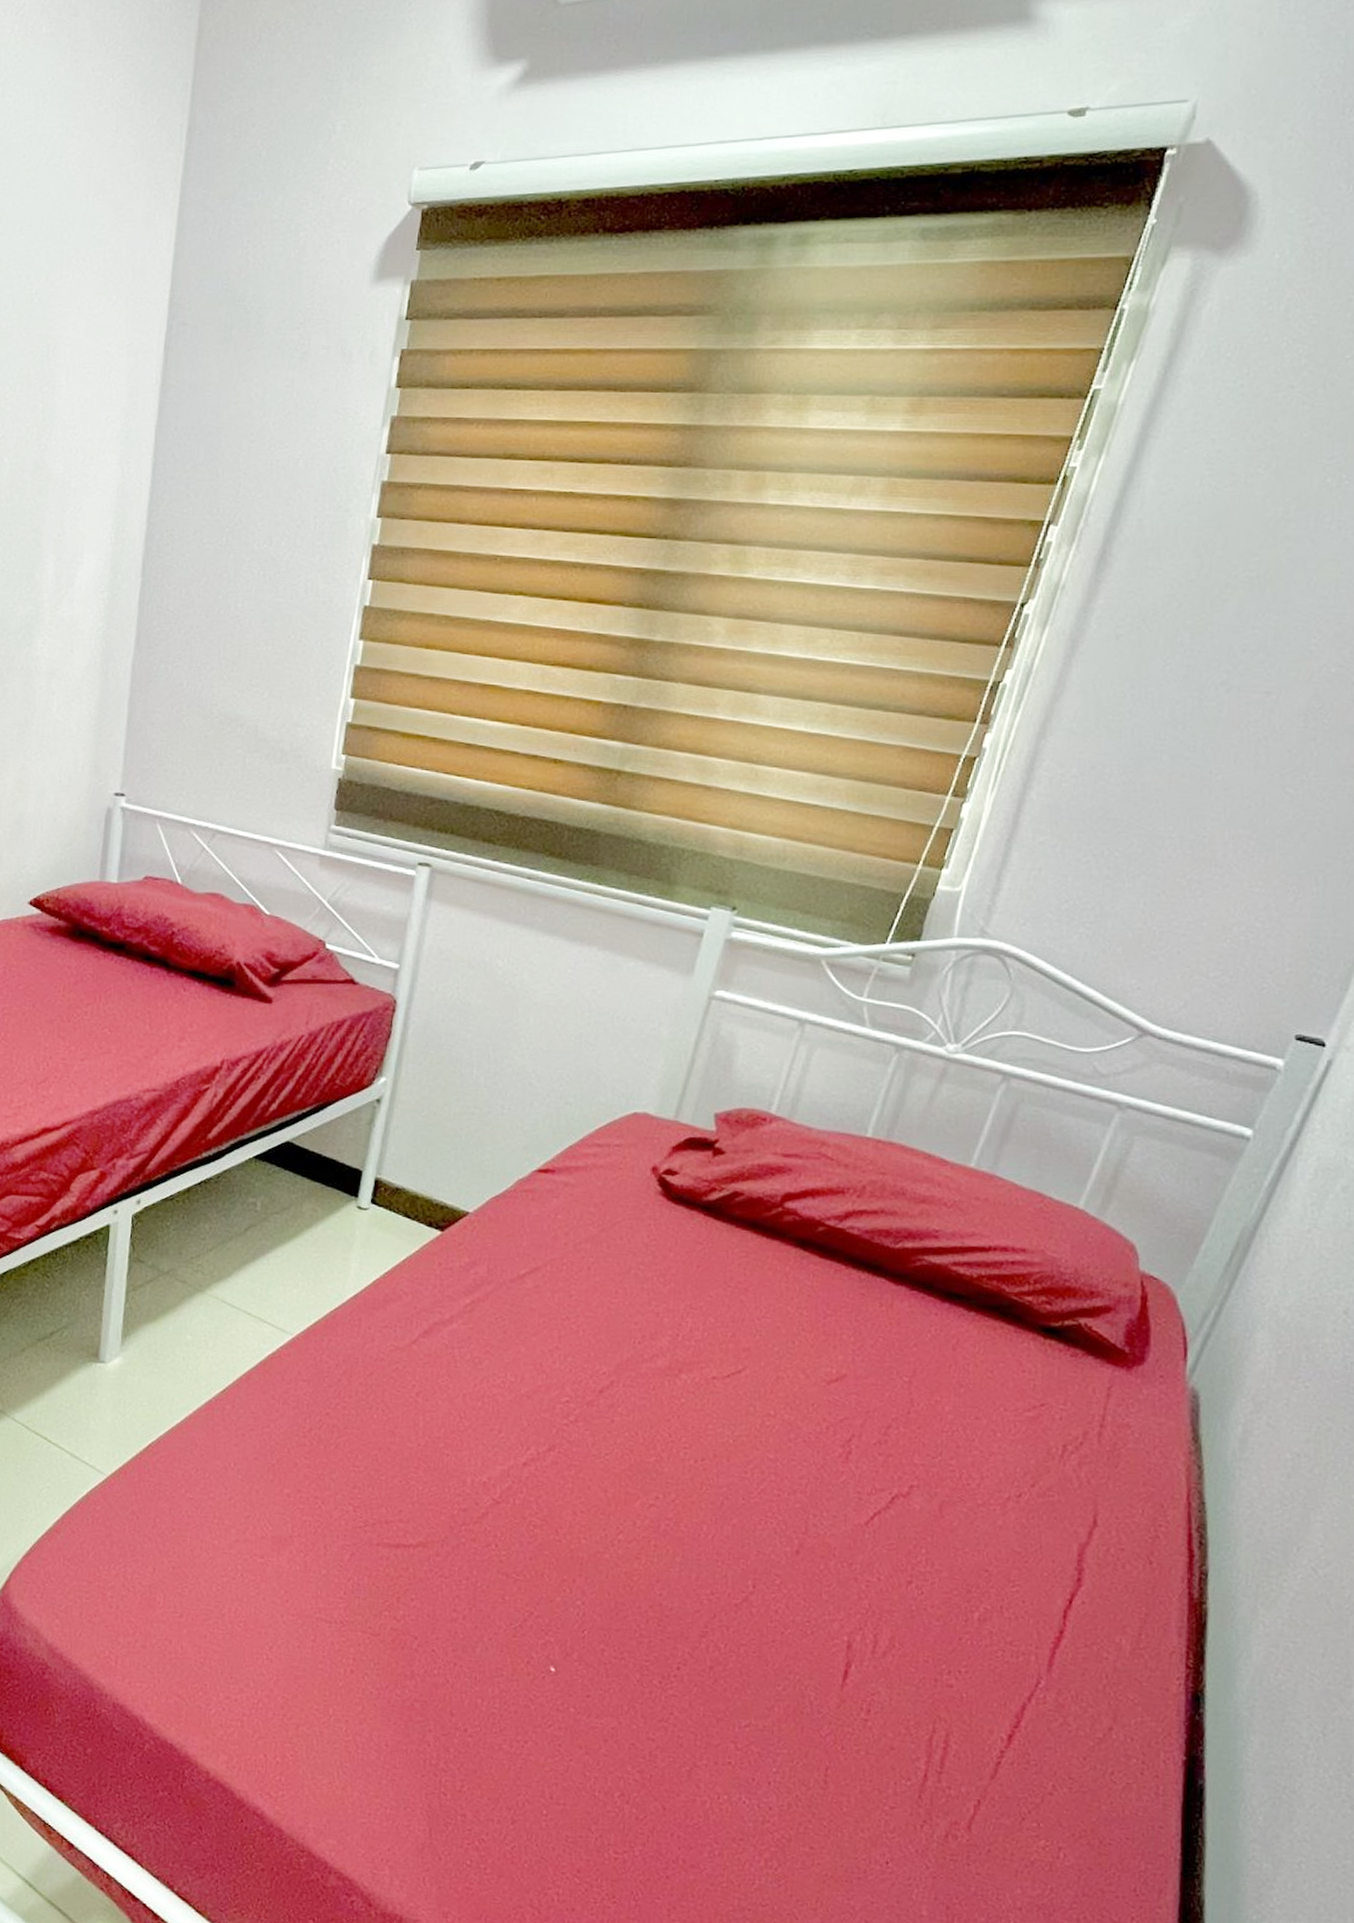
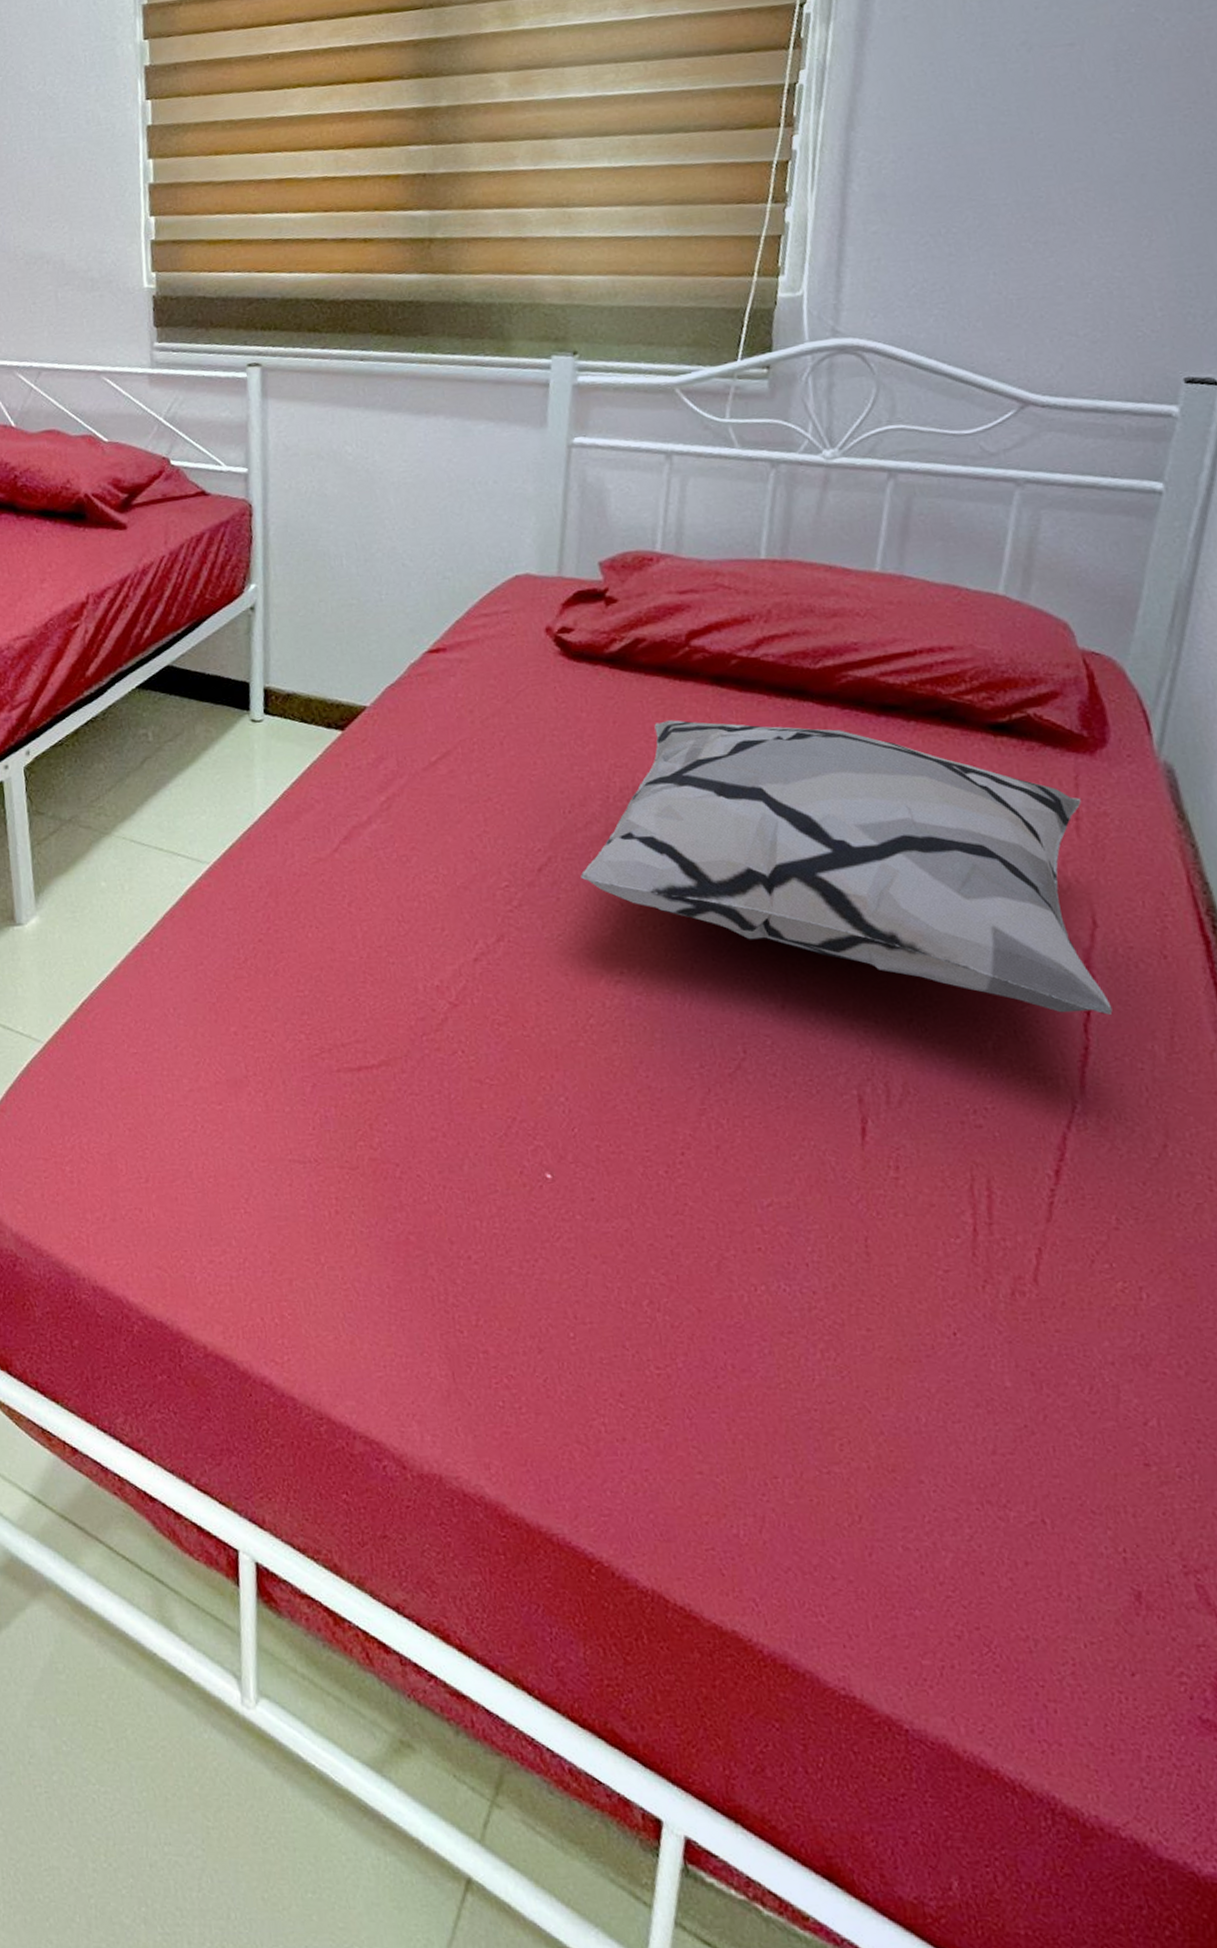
decorative pillow: none [637,1273,1109,1606] -> present [580,720,1113,1015]

